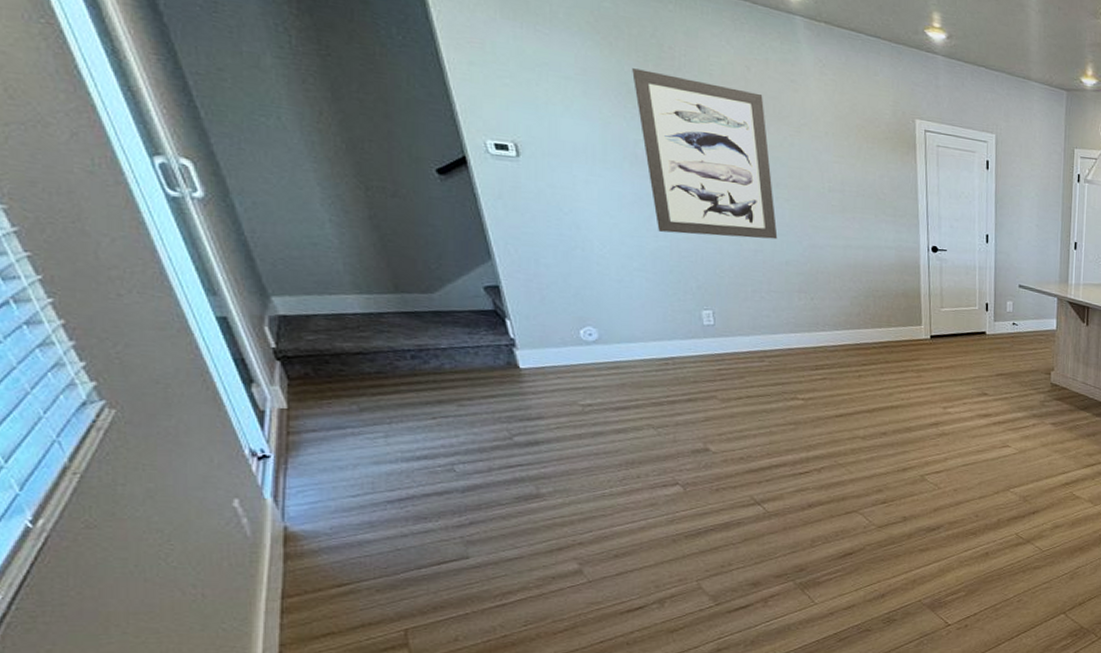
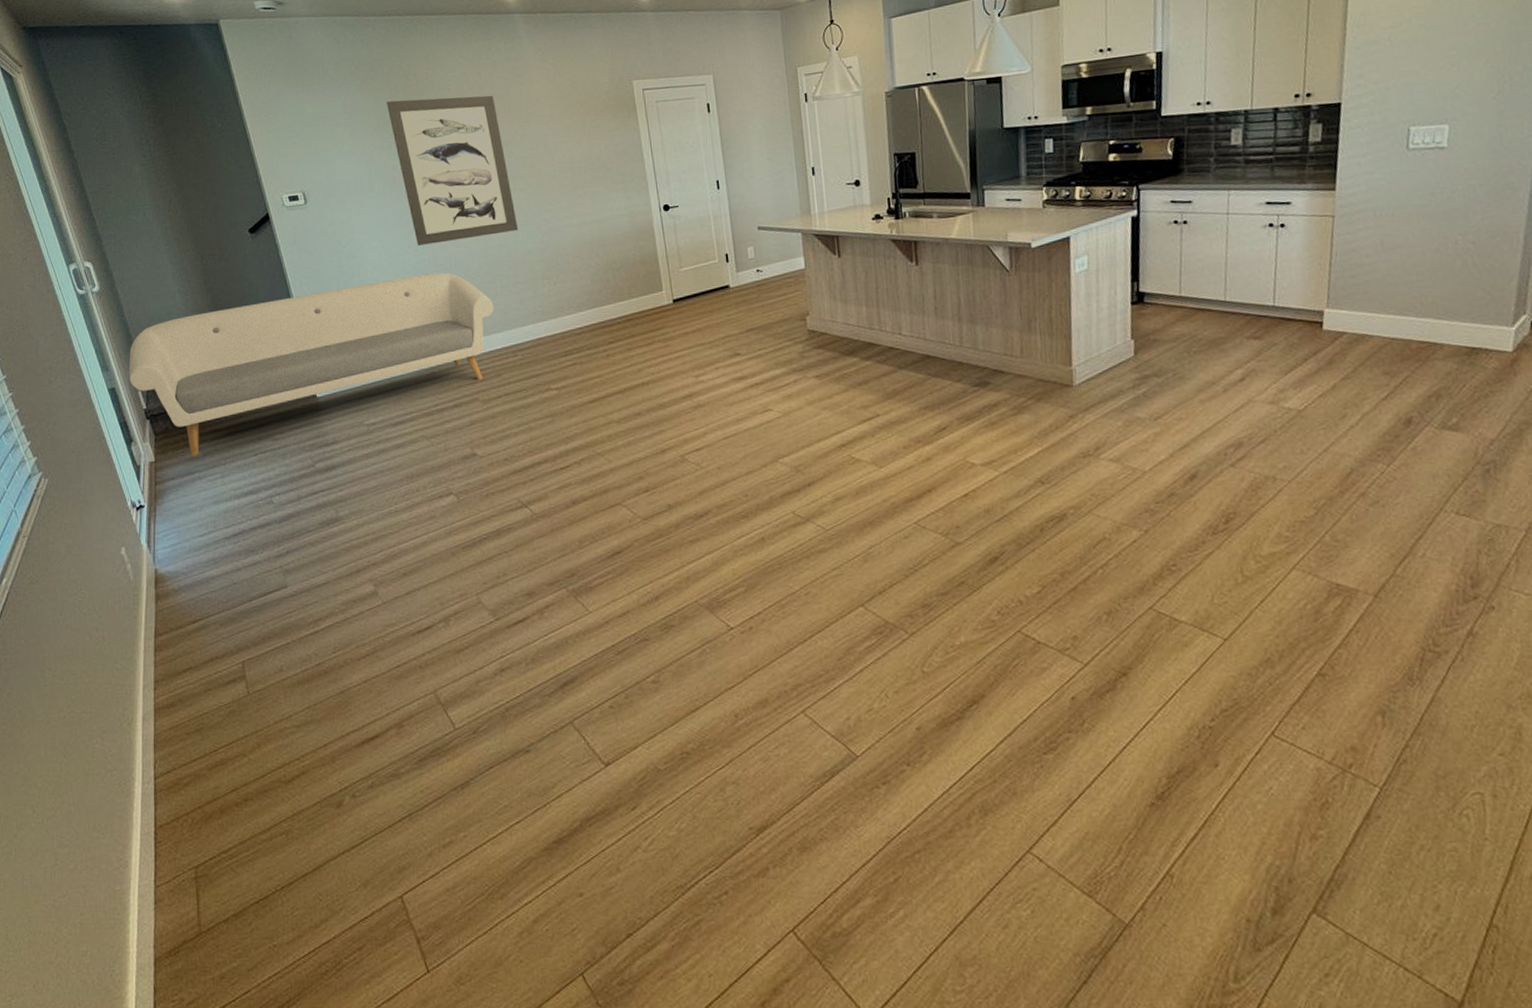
sofa: none [249,251,743,410] -> present [128,272,494,457]

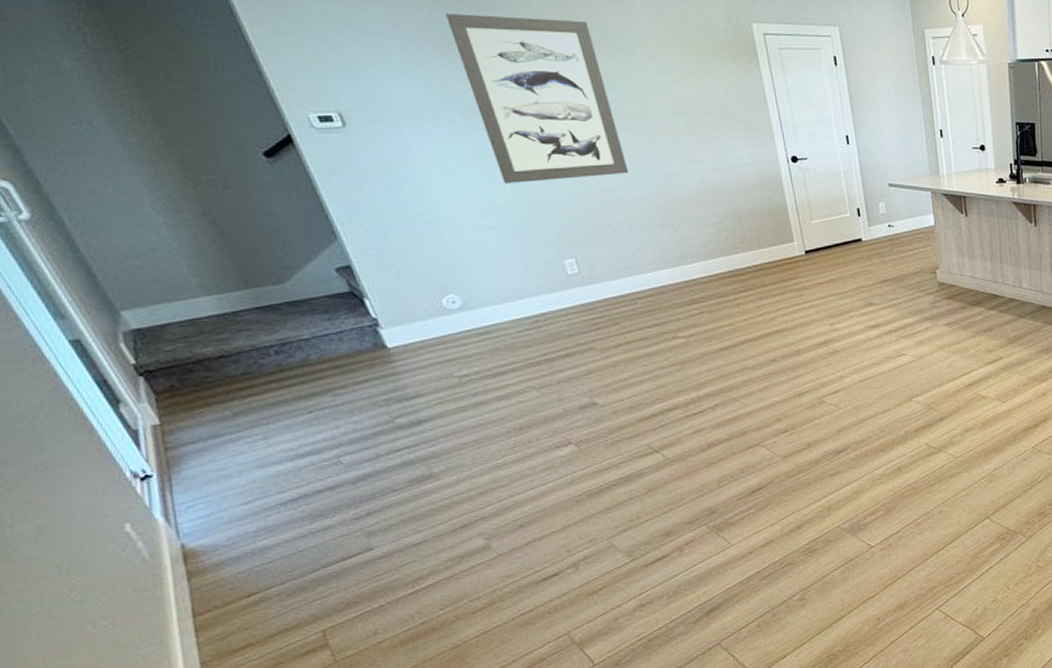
sofa: present [128,272,494,457] -> none [96,214,606,417]

